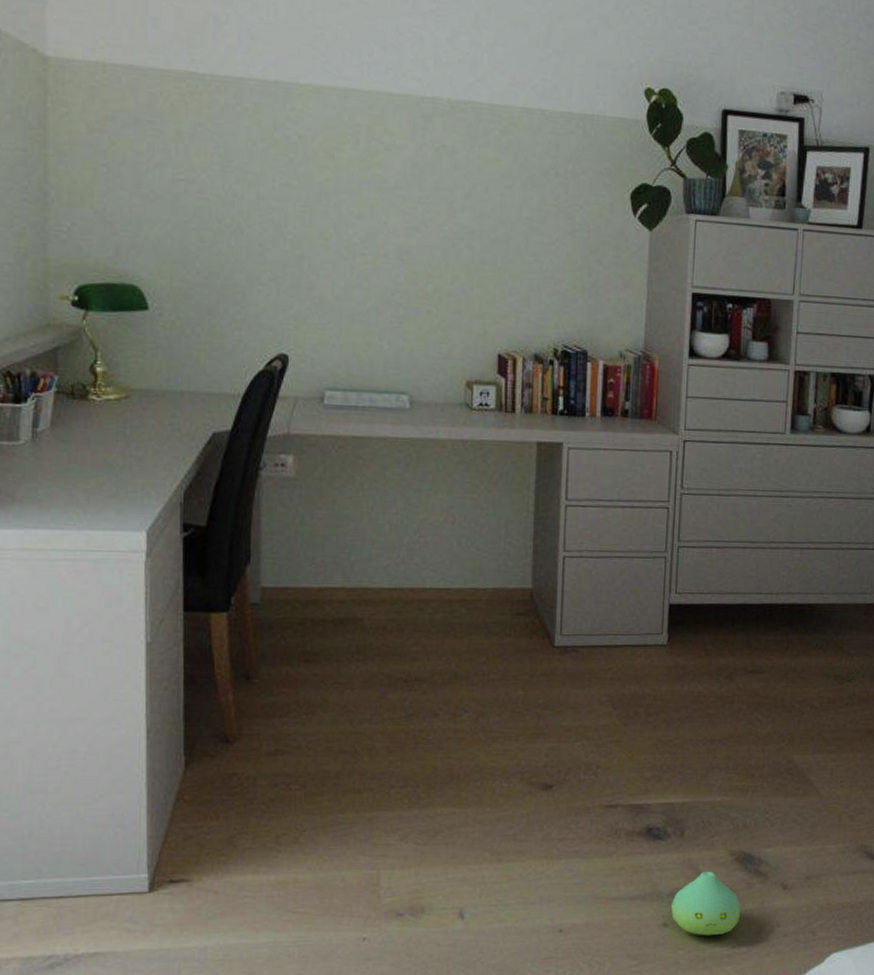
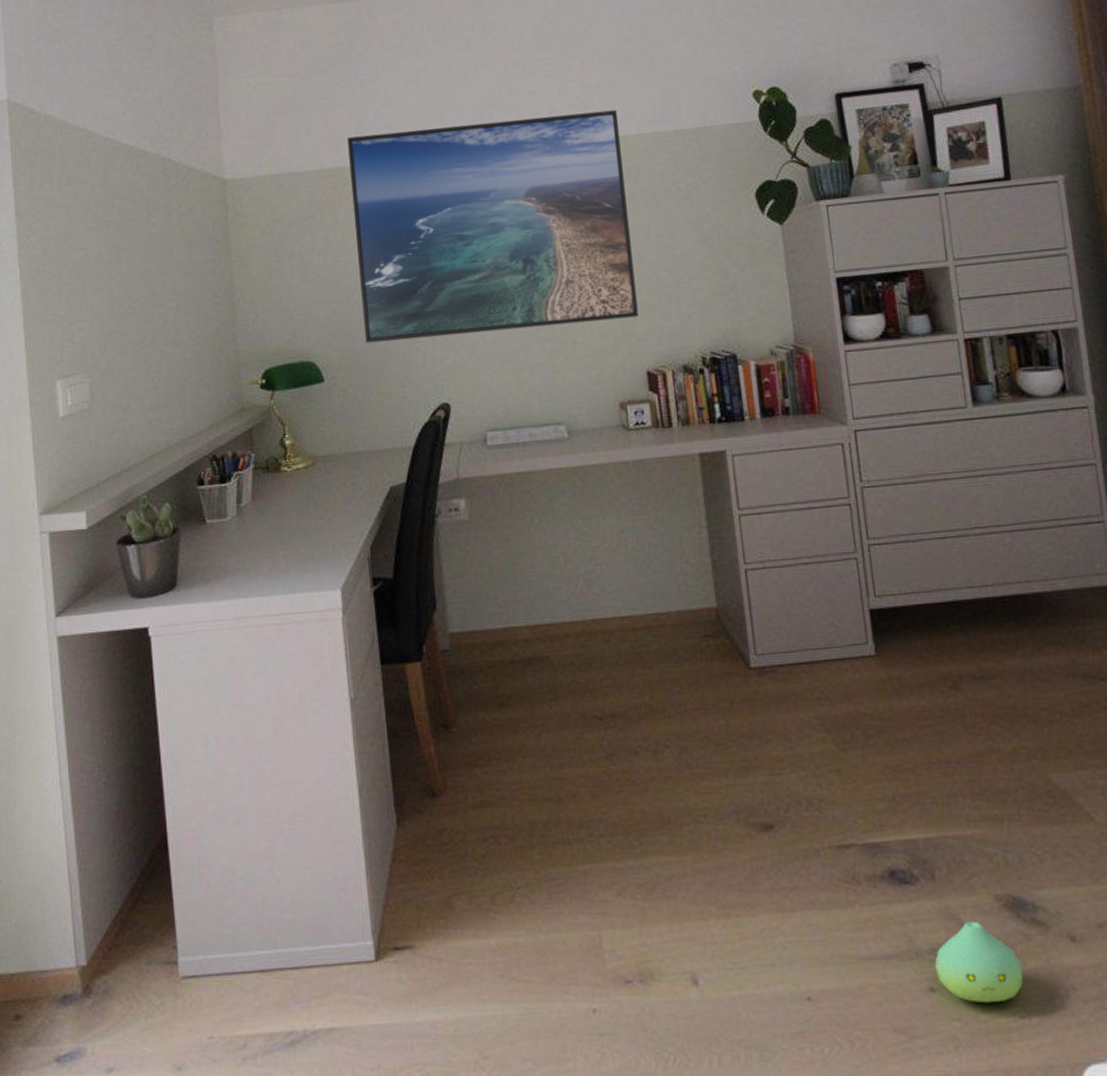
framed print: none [200,40,507,298] -> present [346,109,639,344]

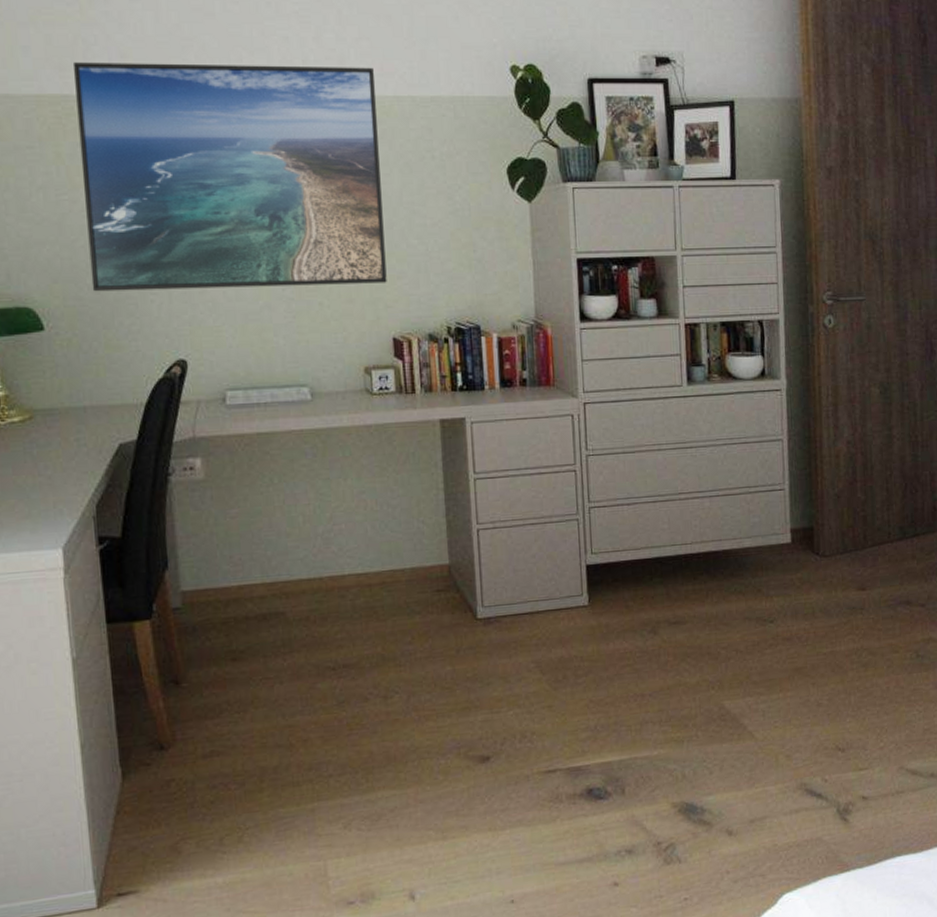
plush toy: present [935,922,1024,1004] -> none [620,826,689,891]

